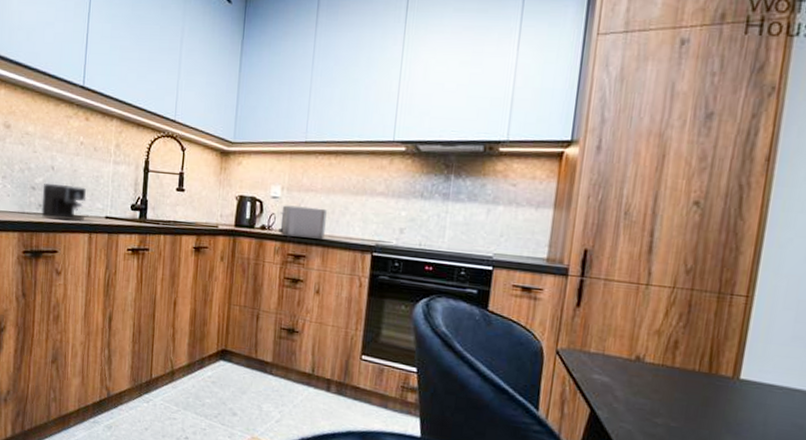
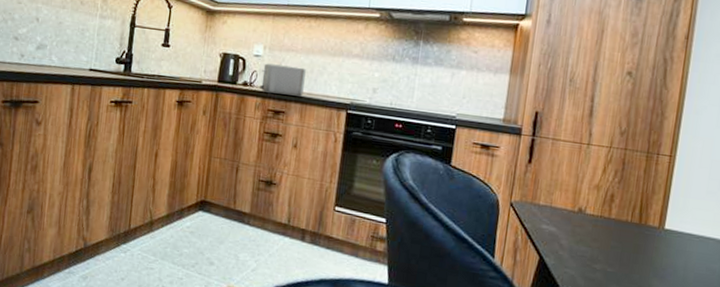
coffee maker: present [41,182,89,222] -> none [23,33,73,73]

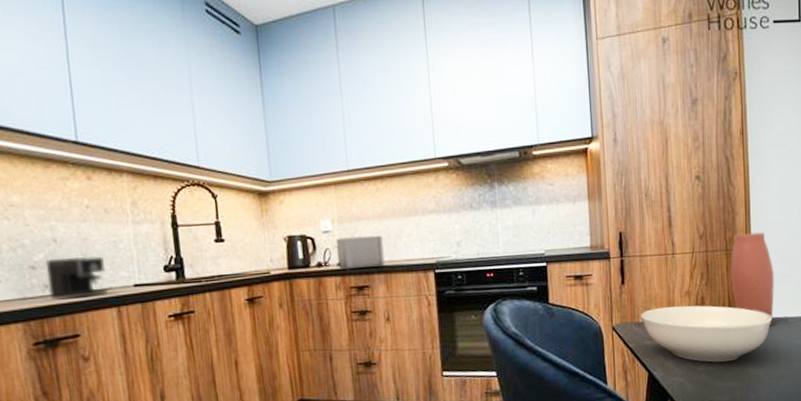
coffee maker: none [23,33,73,73] -> present [45,256,113,300]
bowl: none [542,194,688,267] -> present [641,305,773,362]
vase: none [646,138,698,241] -> present [730,232,774,326]

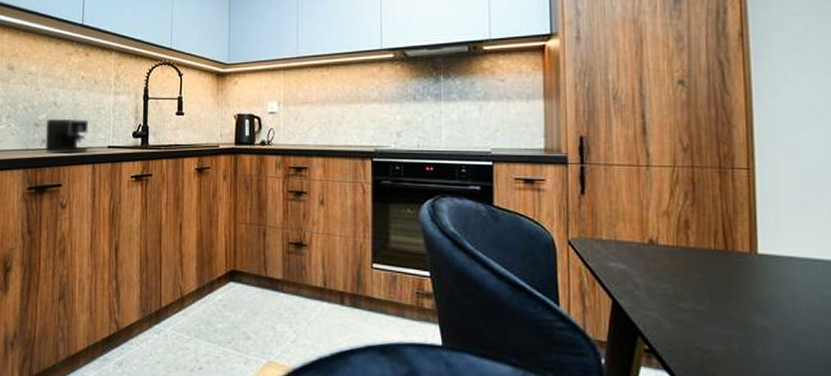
toaster: present [334,235,385,270] -> none [278,119,324,151]
bowl: present [641,305,773,362] -> none [604,226,788,302]
vase: present [730,232,774,326] -> none [725,150,790,266]

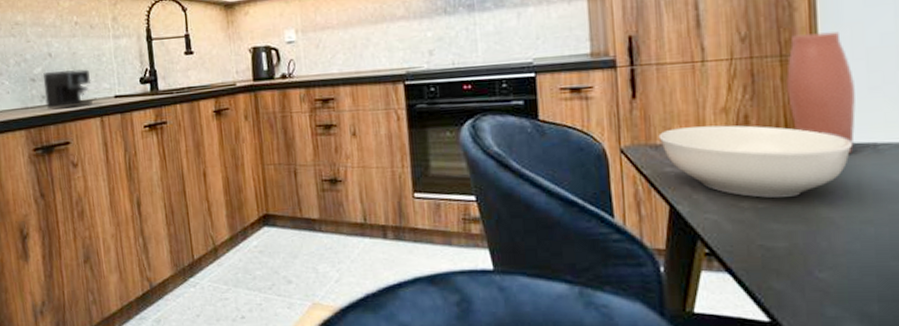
bowl: none [604,226,788,302] -> present [658,125,853,198]
vase: none [725,150,790,266] -> present [786,31,856,154]

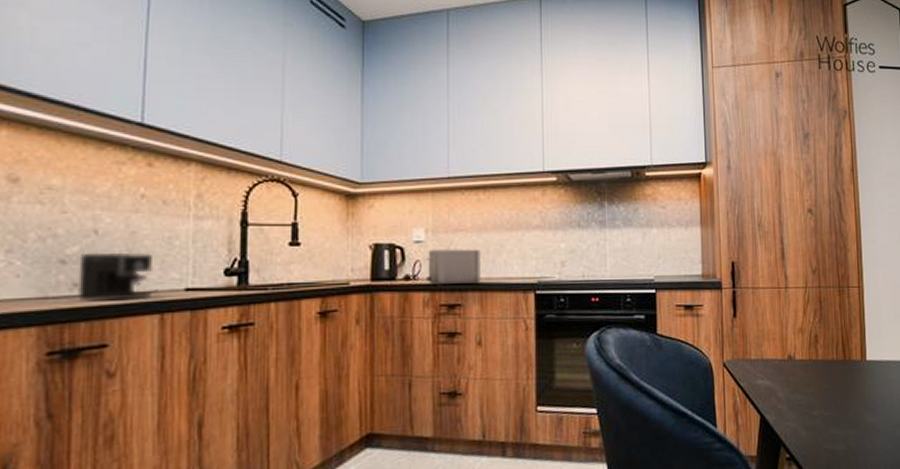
toaster: none [299,44,351,82] -> present [426,249,481,286]
bowl: present [658,125,853,198] -> none [753,343,886,407]
vase: present [786,31,856,154] -> none [843,270,887,369]

